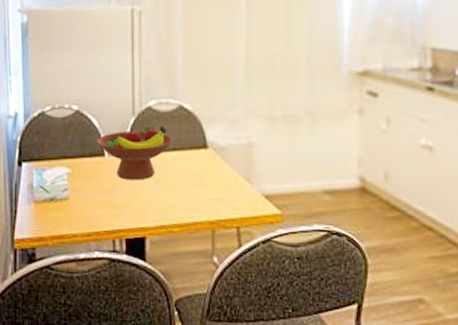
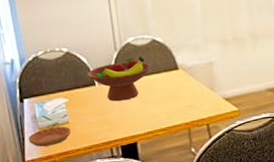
saucer: none [21,202,70,225] -> present [28,126,72,147]

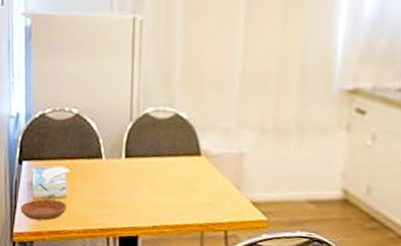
fruit bowl: present [87,57,151,102] -> none [95,132,169,183]

